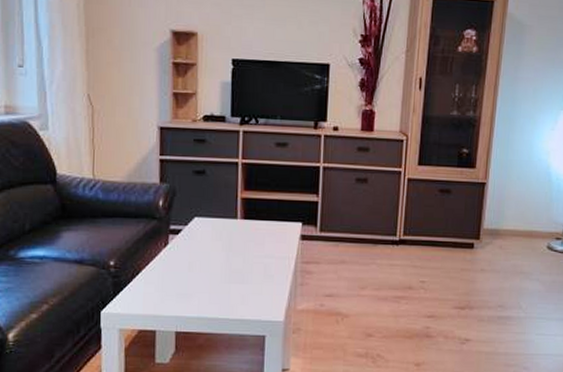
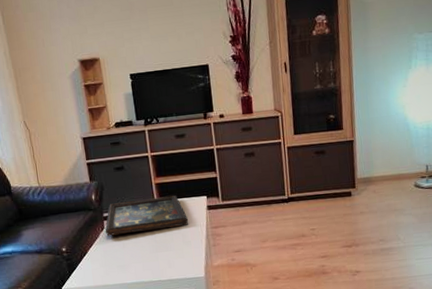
decorative tray: none [168,214,275,256] -> present [105,195,189,236]

